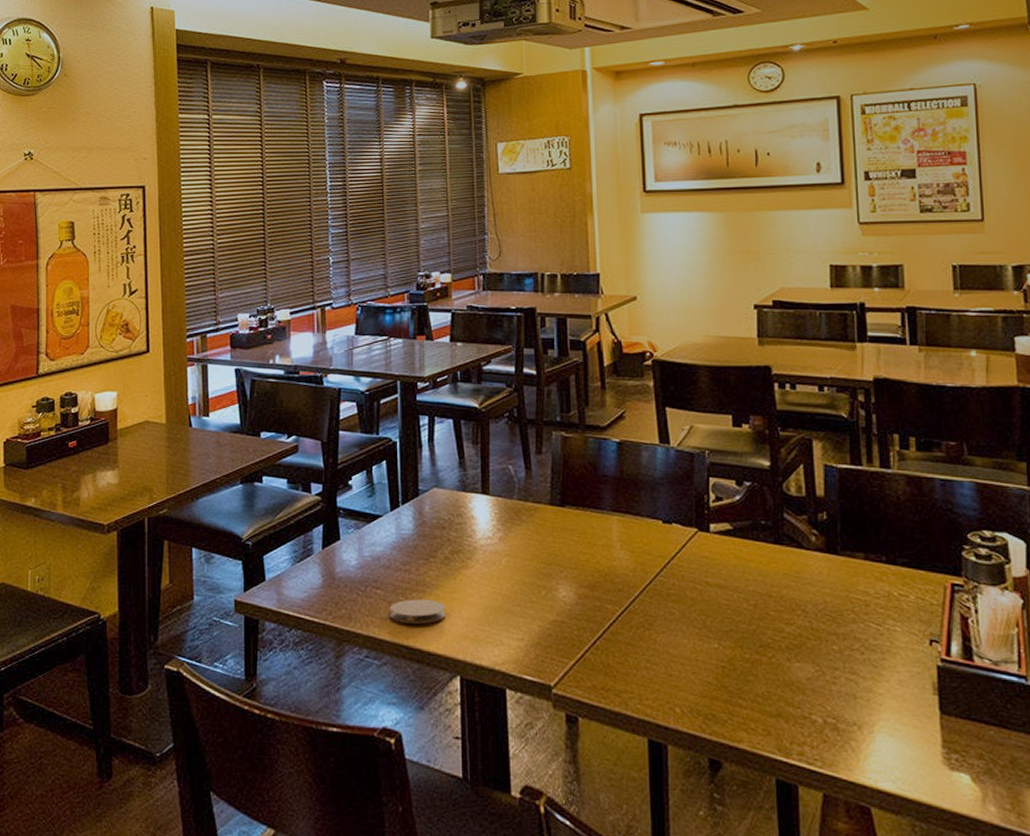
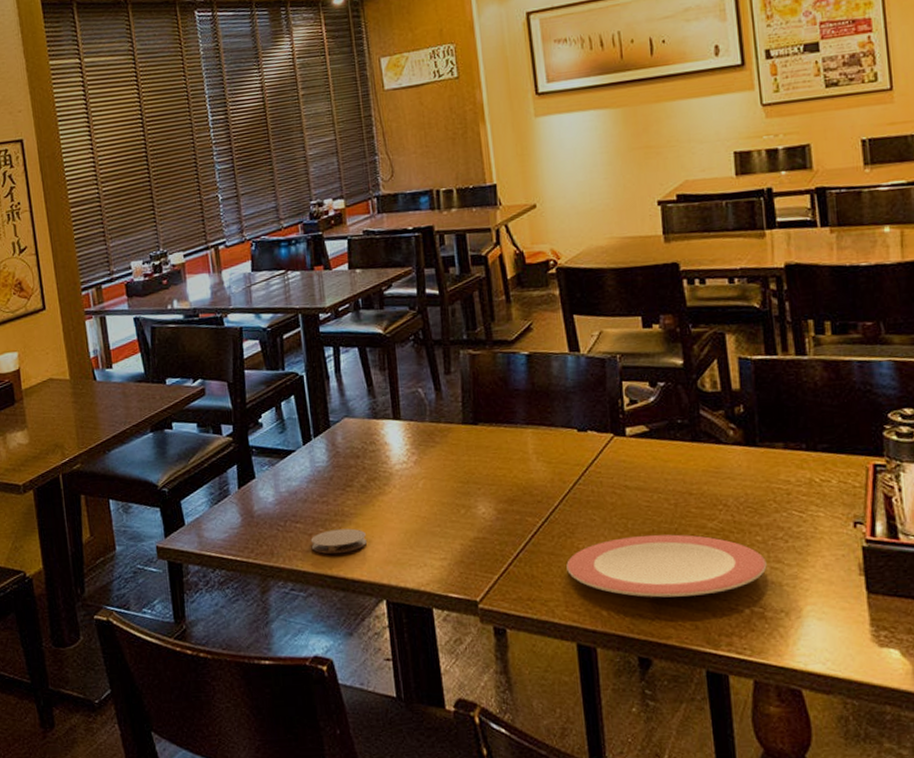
plate: none [643,634,842,701] -> present [566,534,767,598]

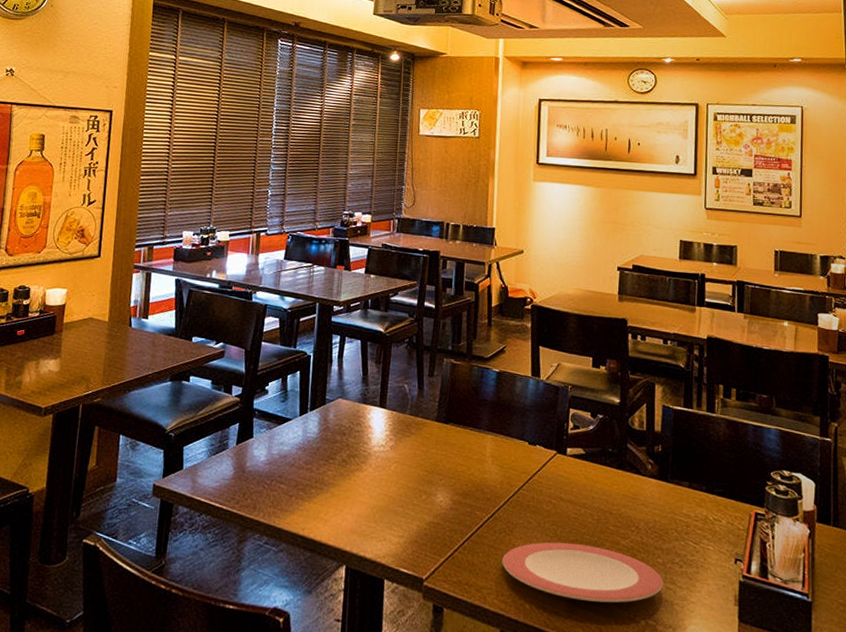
coaster: present [310,528,368,554] -> none [289,495,339,517]

